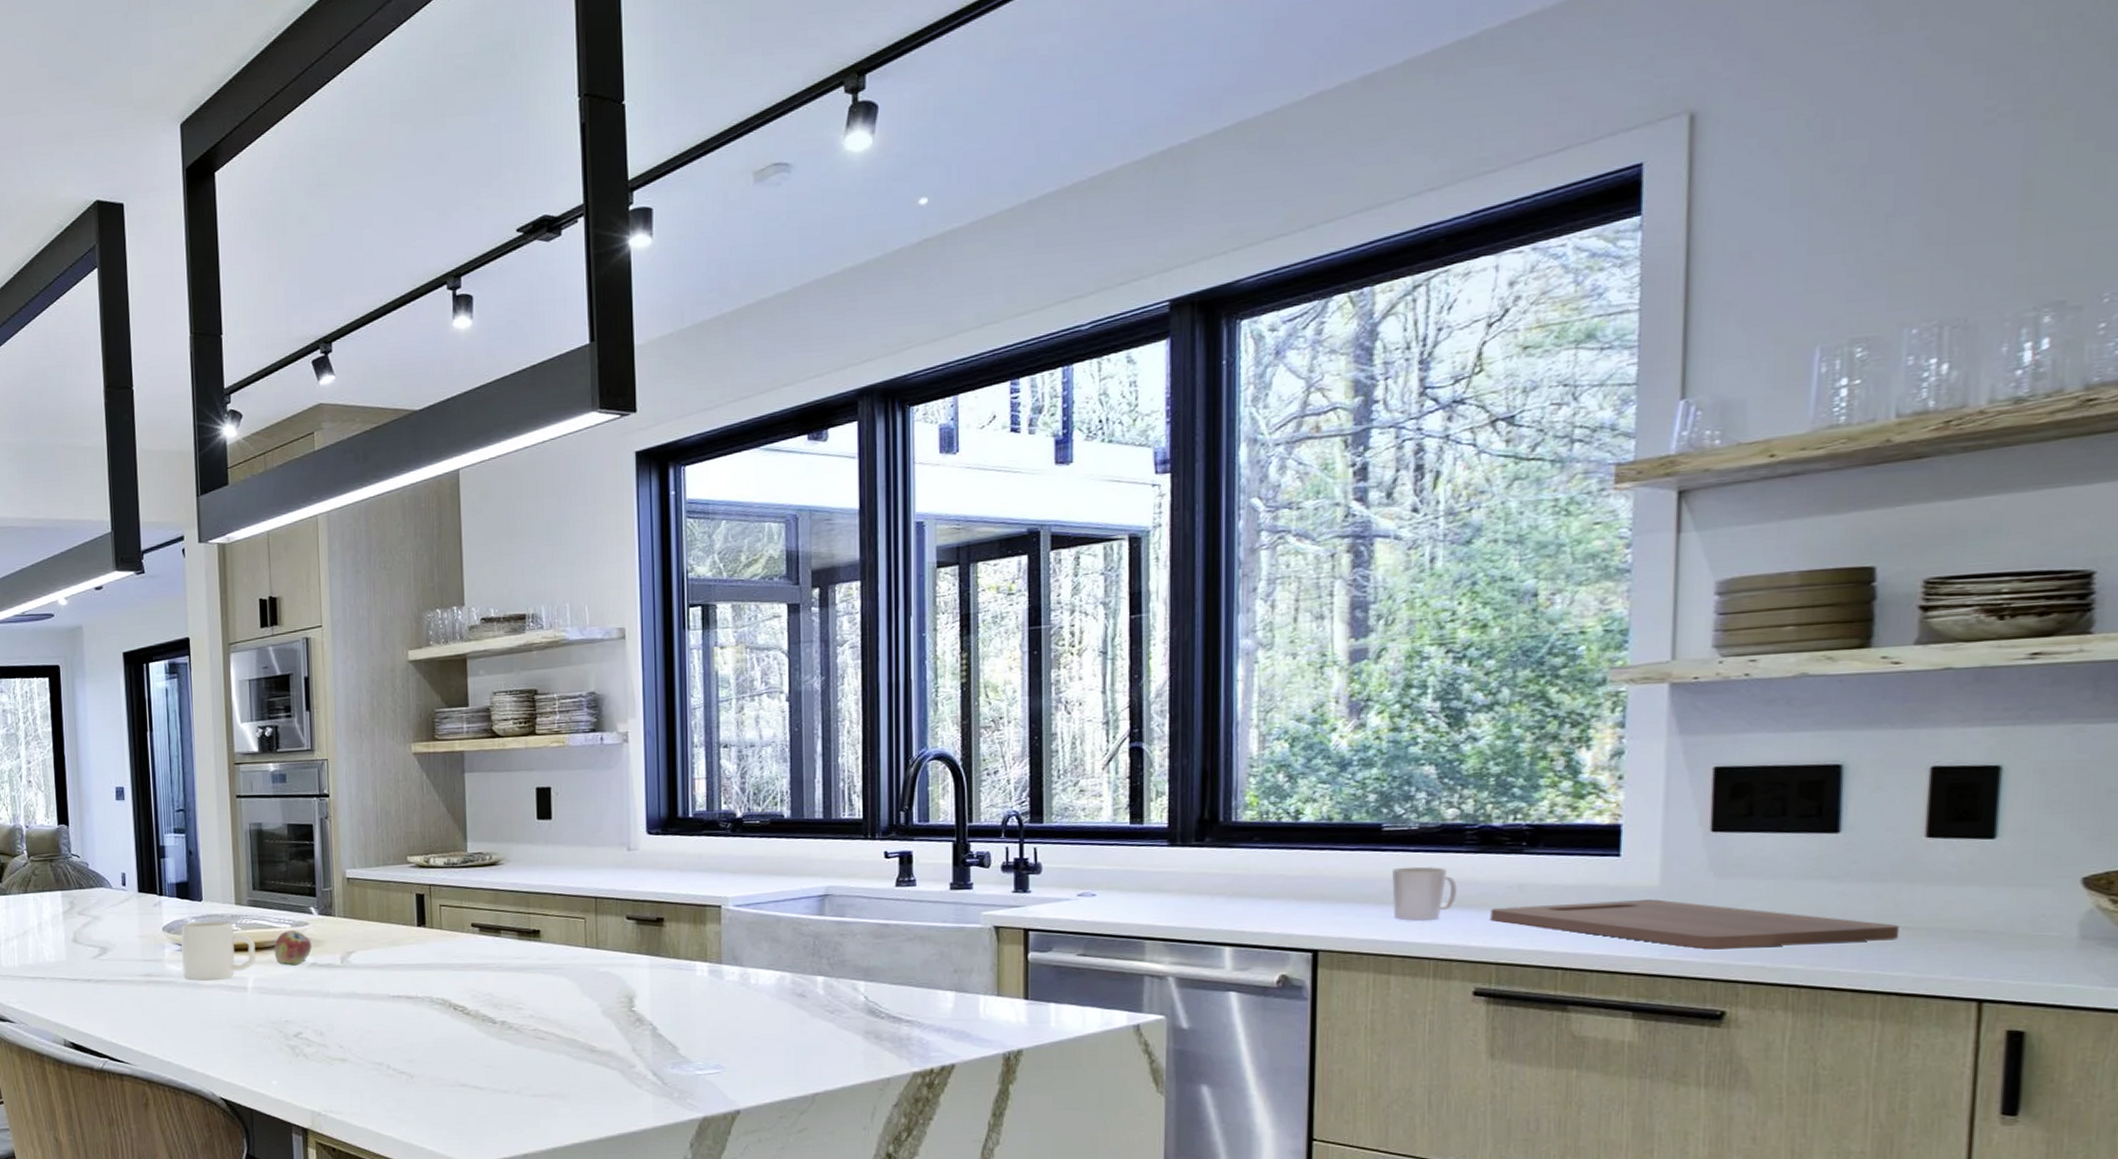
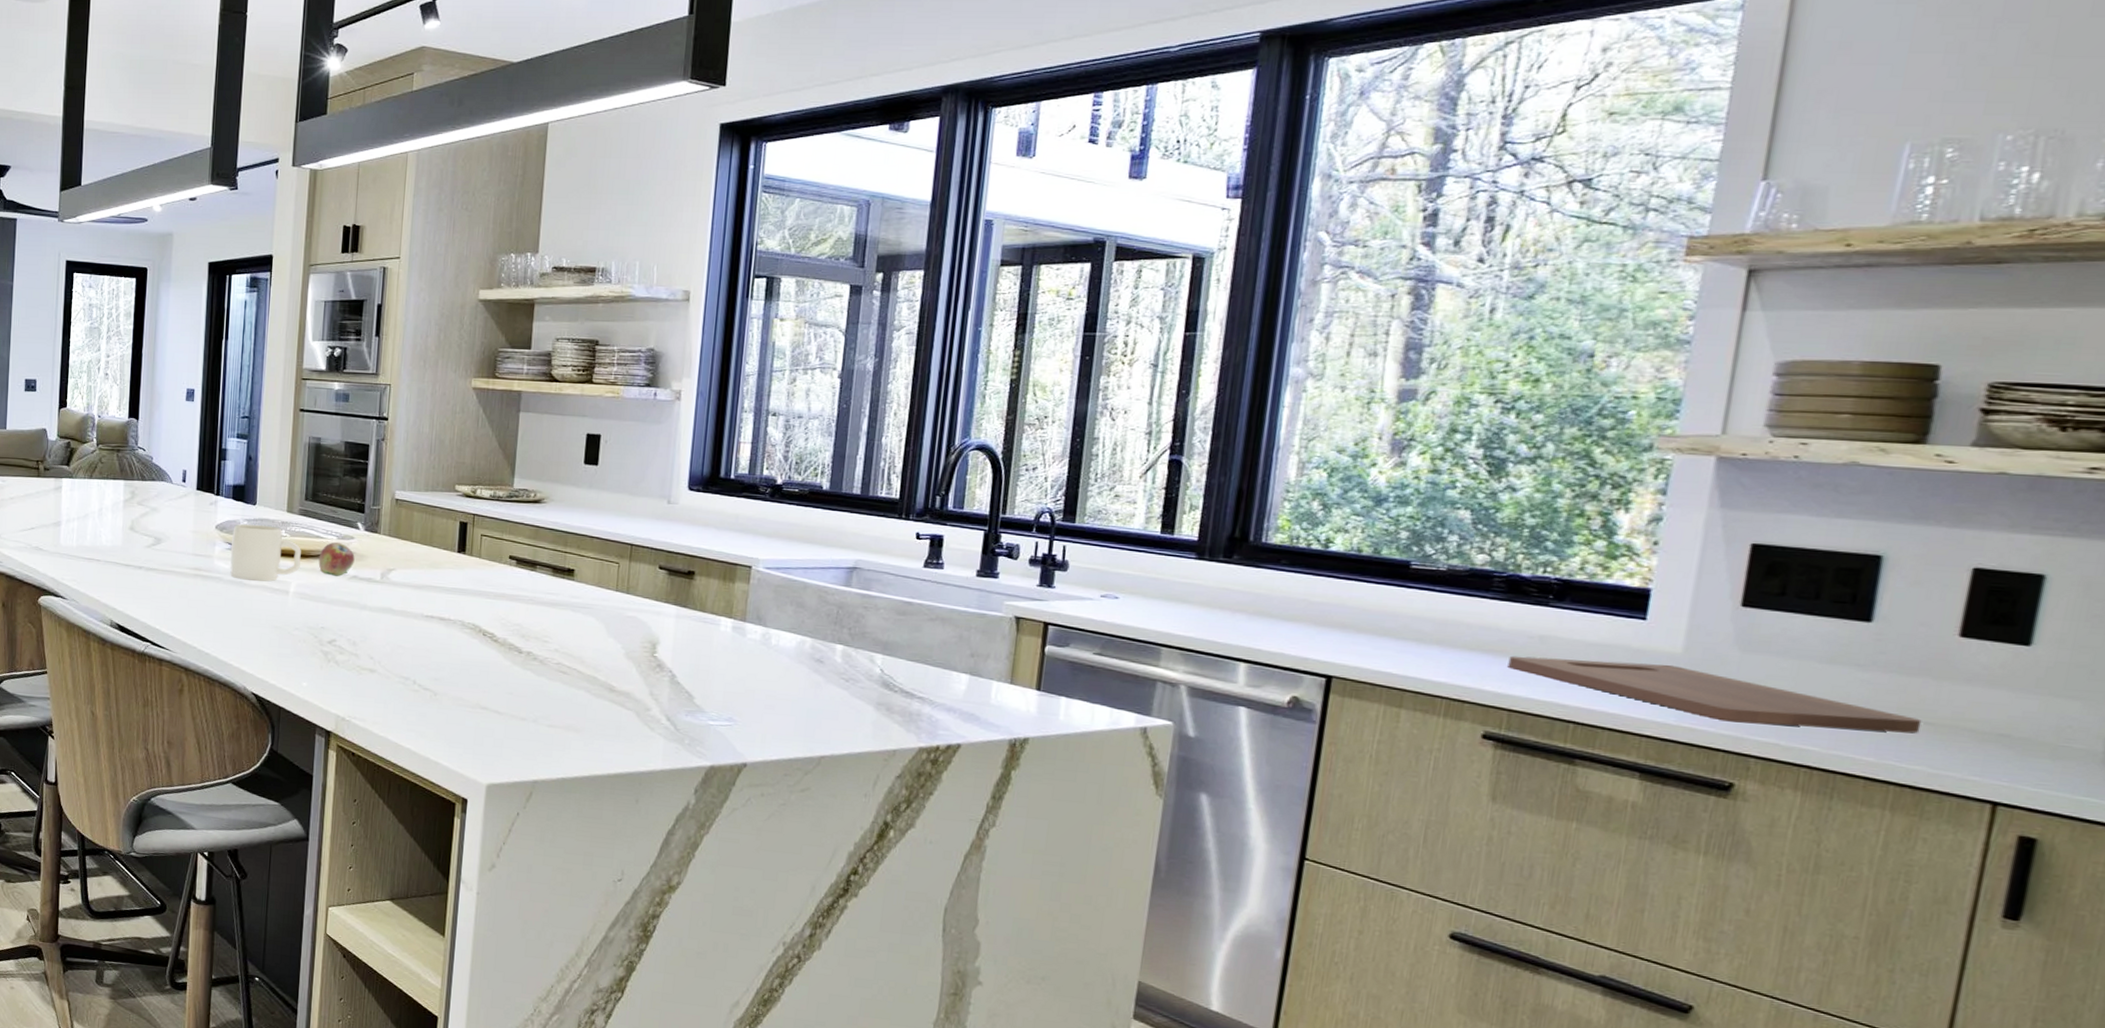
mug: present [1392,866,1457,921] -> none [1411,605,1479,661]

